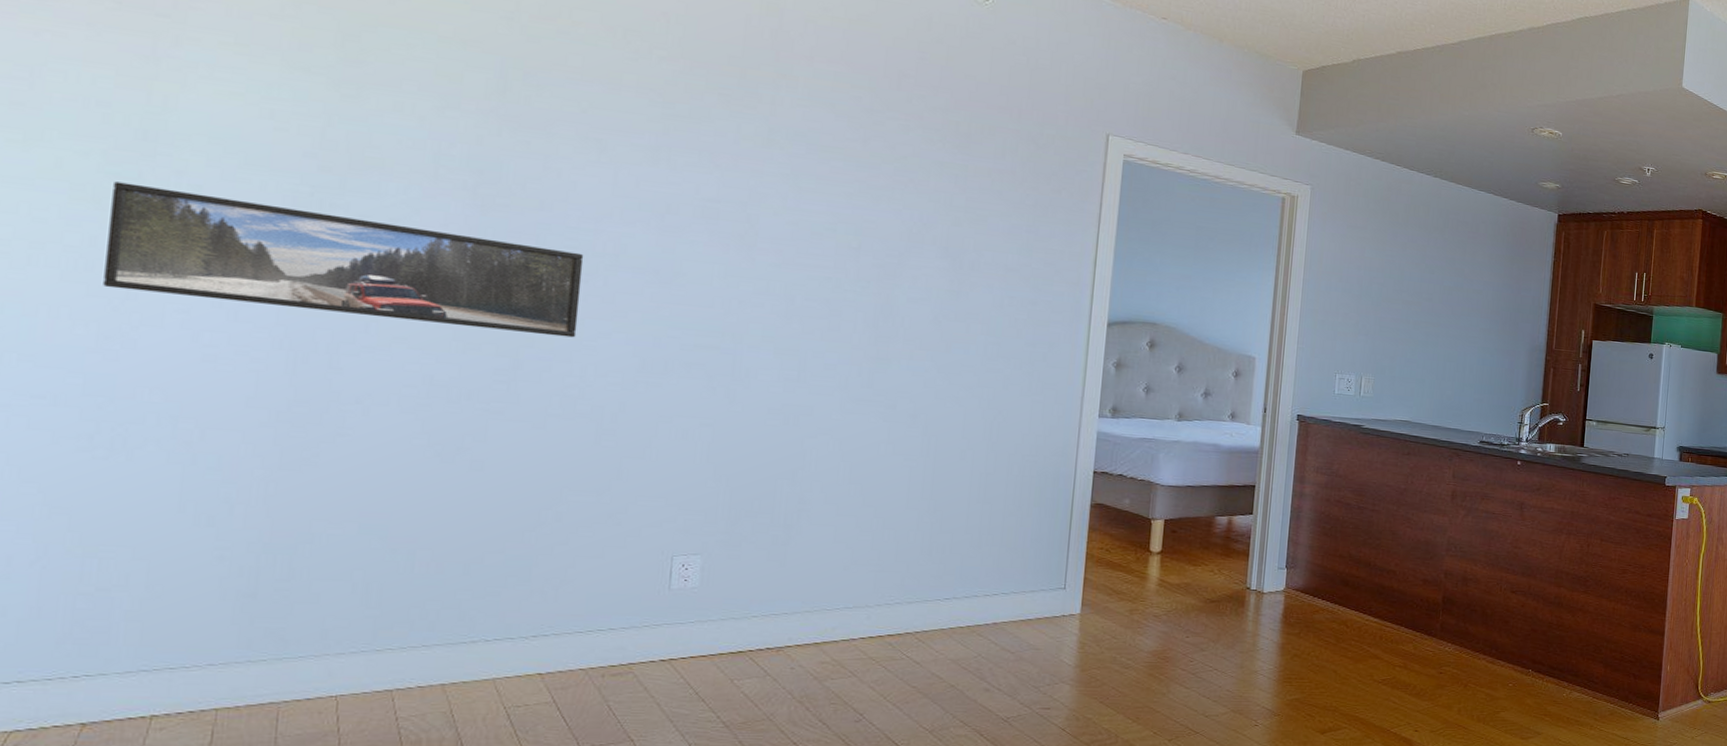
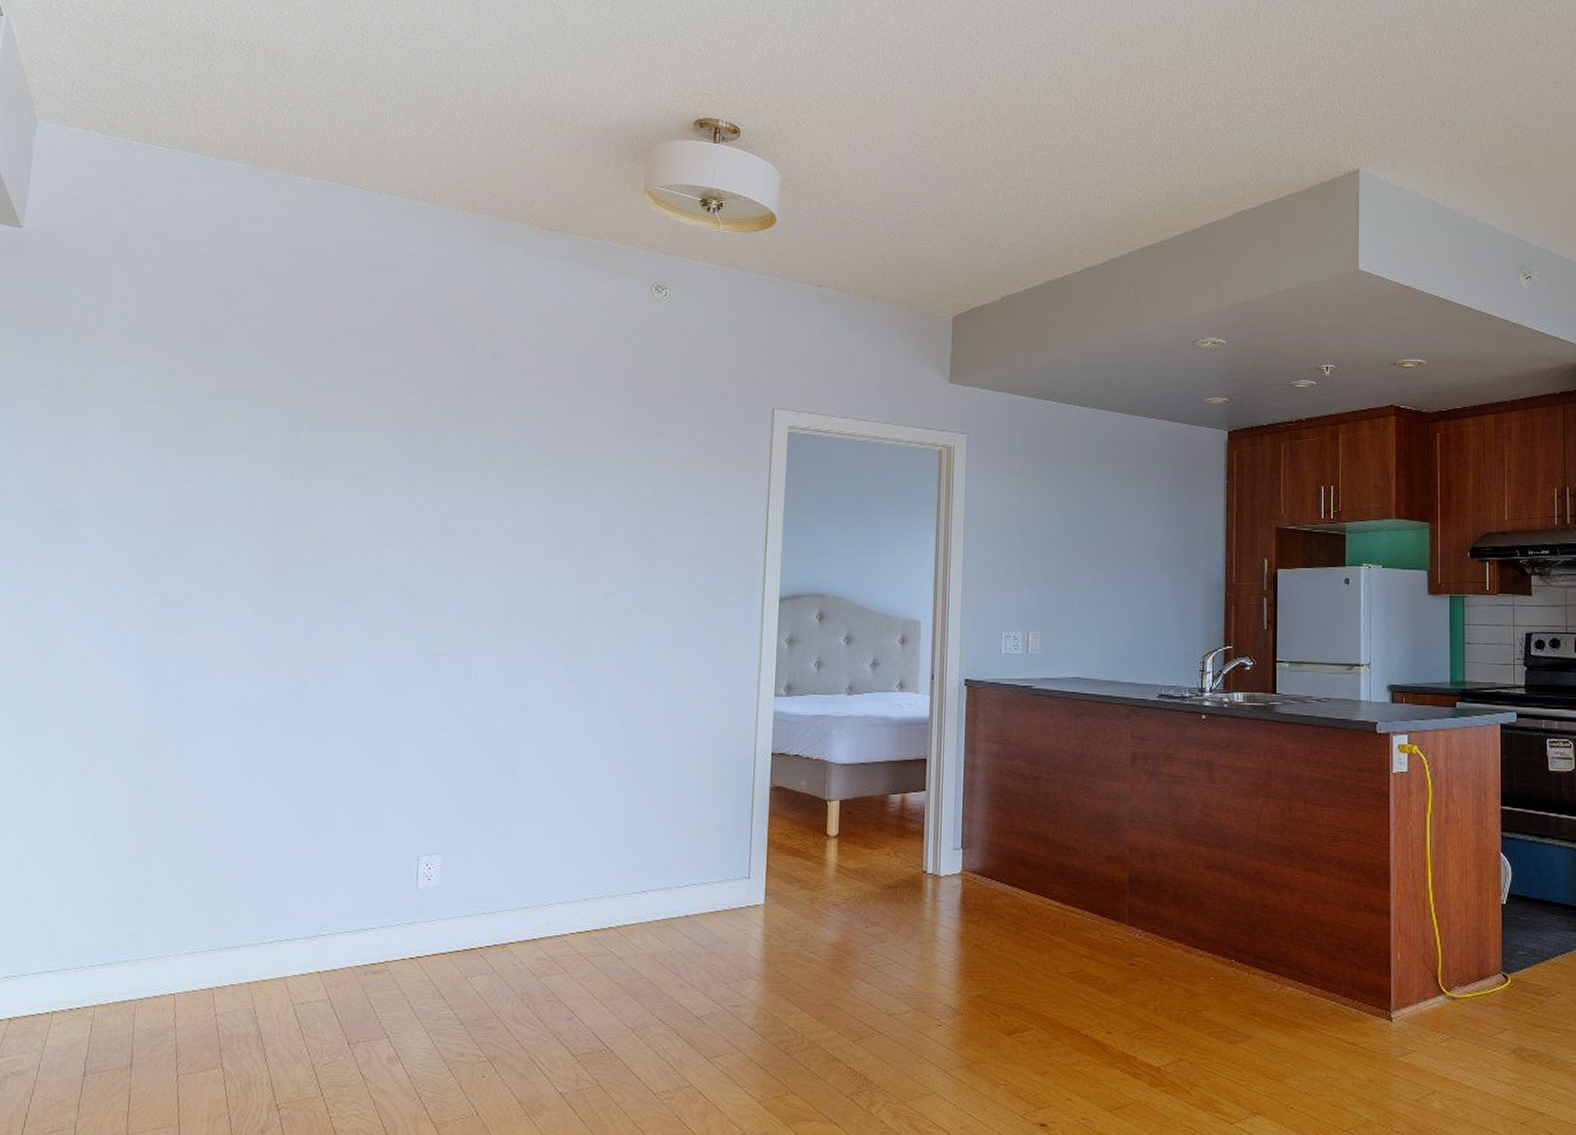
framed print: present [103,181,584,338] -> none [33,554,352,655]

